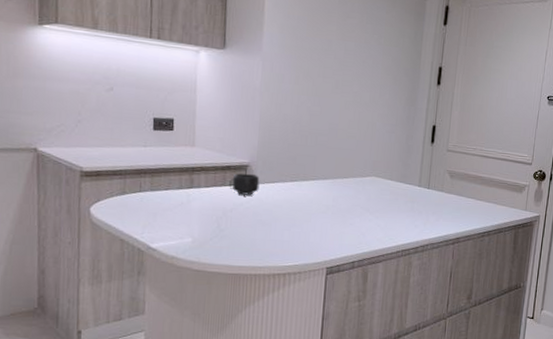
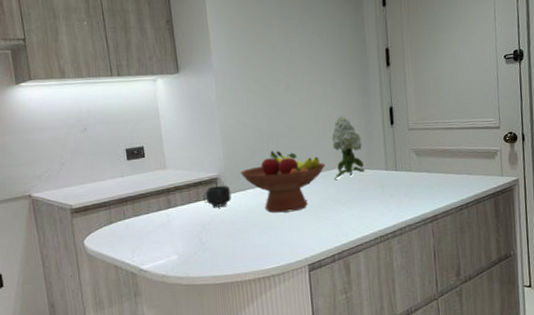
fruit bowl: none [272,148,361,213] -> present [240,150,326,213]
flower: none [367,124,401,188] -> present [331,115,365,181]

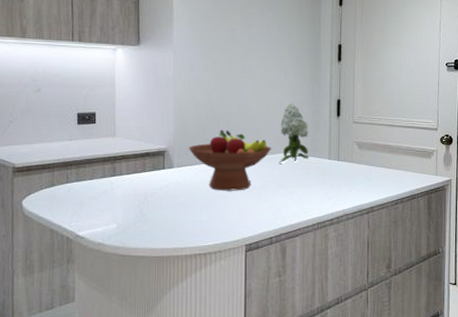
mug: present [203,185,232,207] -> none [149,158,177,179]

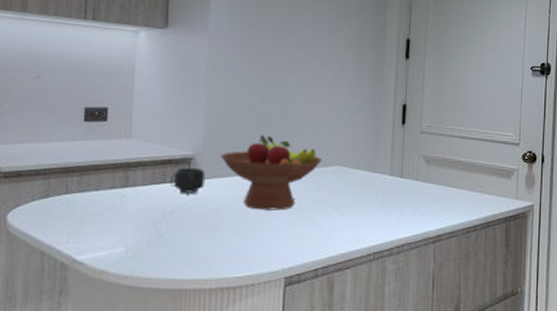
mug: none [149,158,177,179] -> present [170,167,206,193]
flower: present [279,102,309,165] -> none [330,105,368,180]

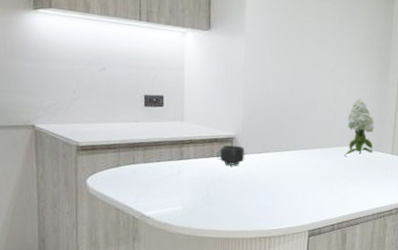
fruit bowl: present [220,135,323,211] -> none [256,120,339,180]
flower: none [330,105,368,180] -> present [344,98,375,157]

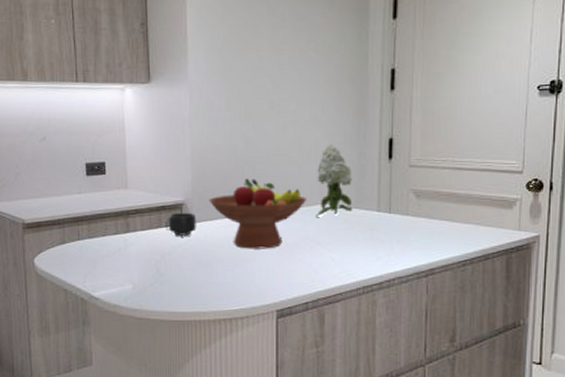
fruit bowl: none [256,120,339,180] -> present [209,178,307,249]

